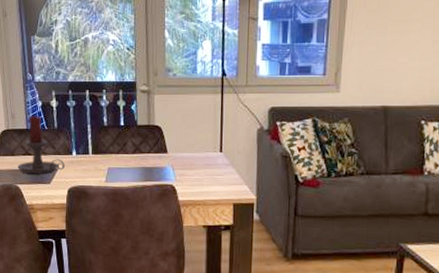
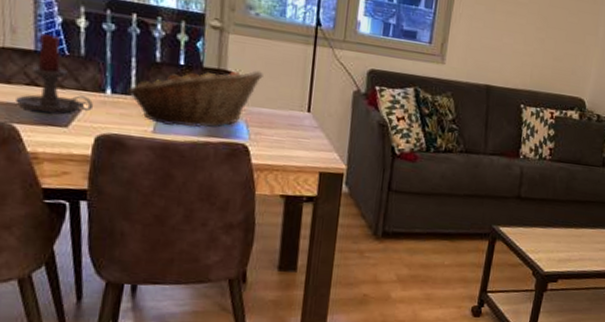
fruit basket: none [86,122,183,175] -> present [127,67,263,128]

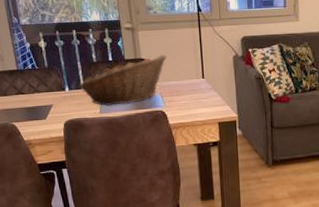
candle holder: present [15,33,93,113] -> none [11,56,59,111]

